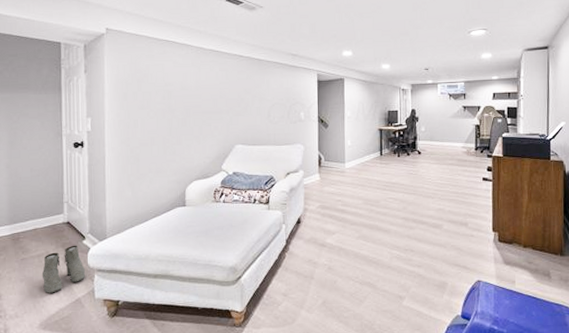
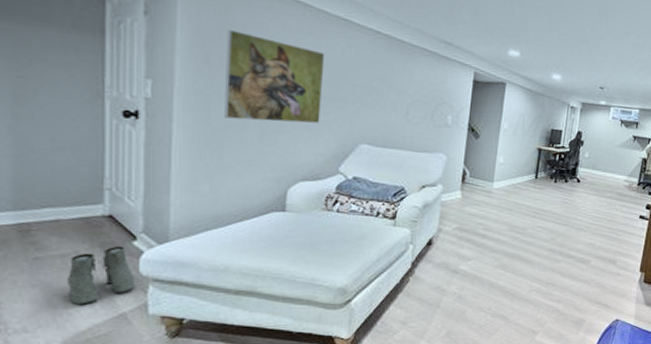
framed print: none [137,72,205,138] -> present [224,29,325,124]

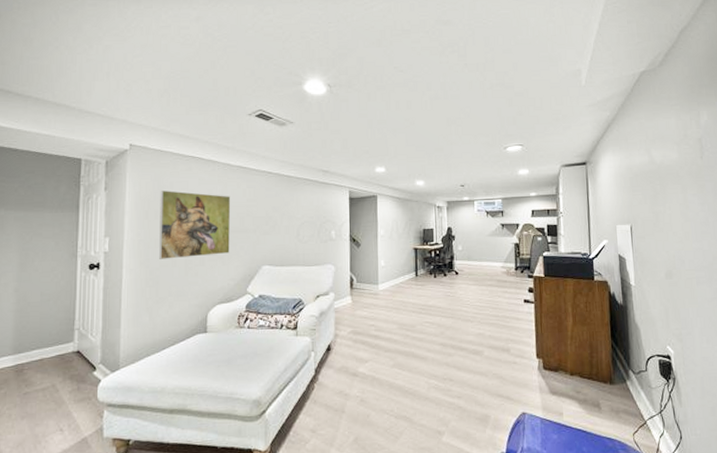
boots: present [66,246,134,305] -> none [45,377,94,432]

